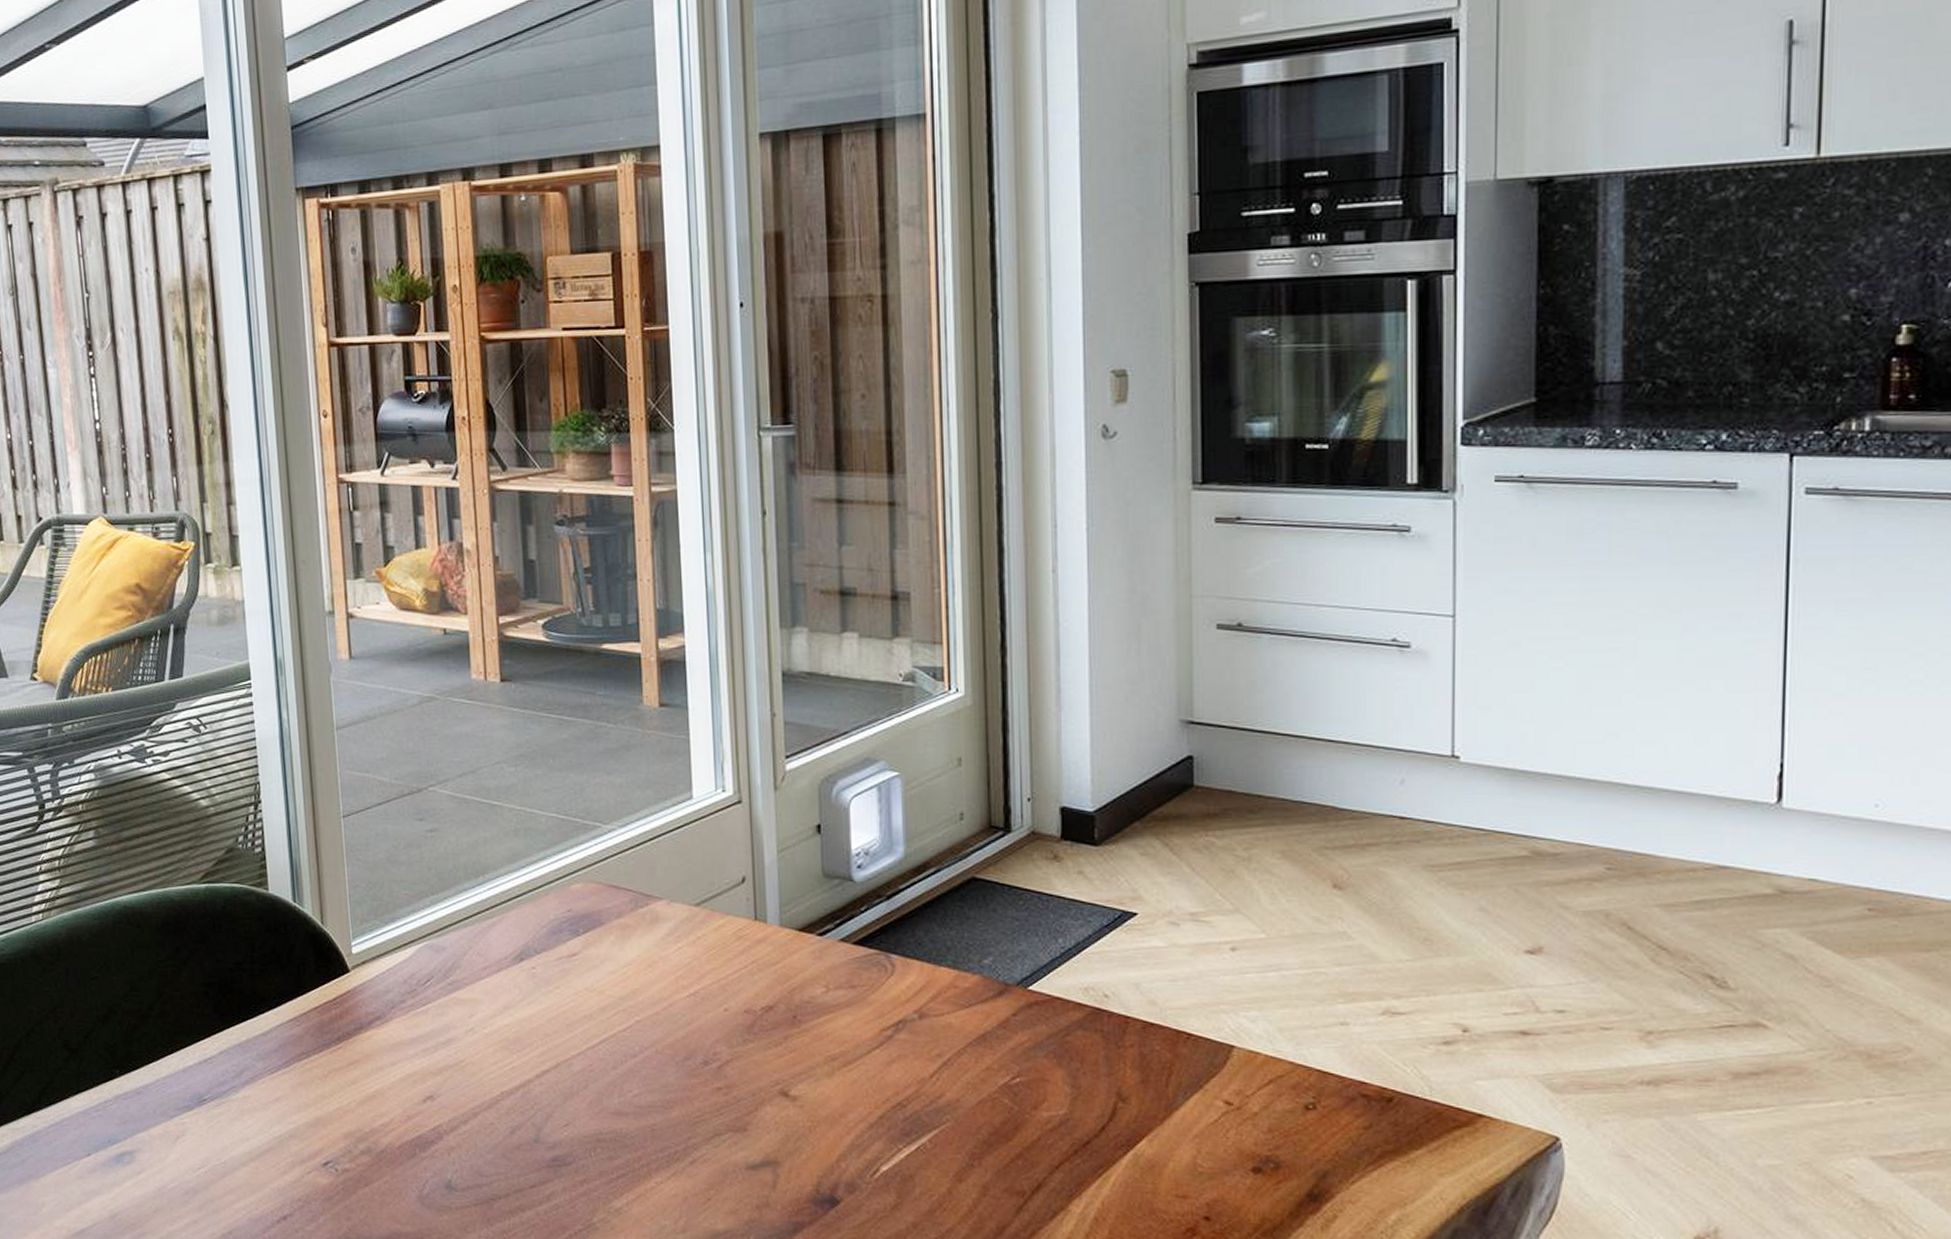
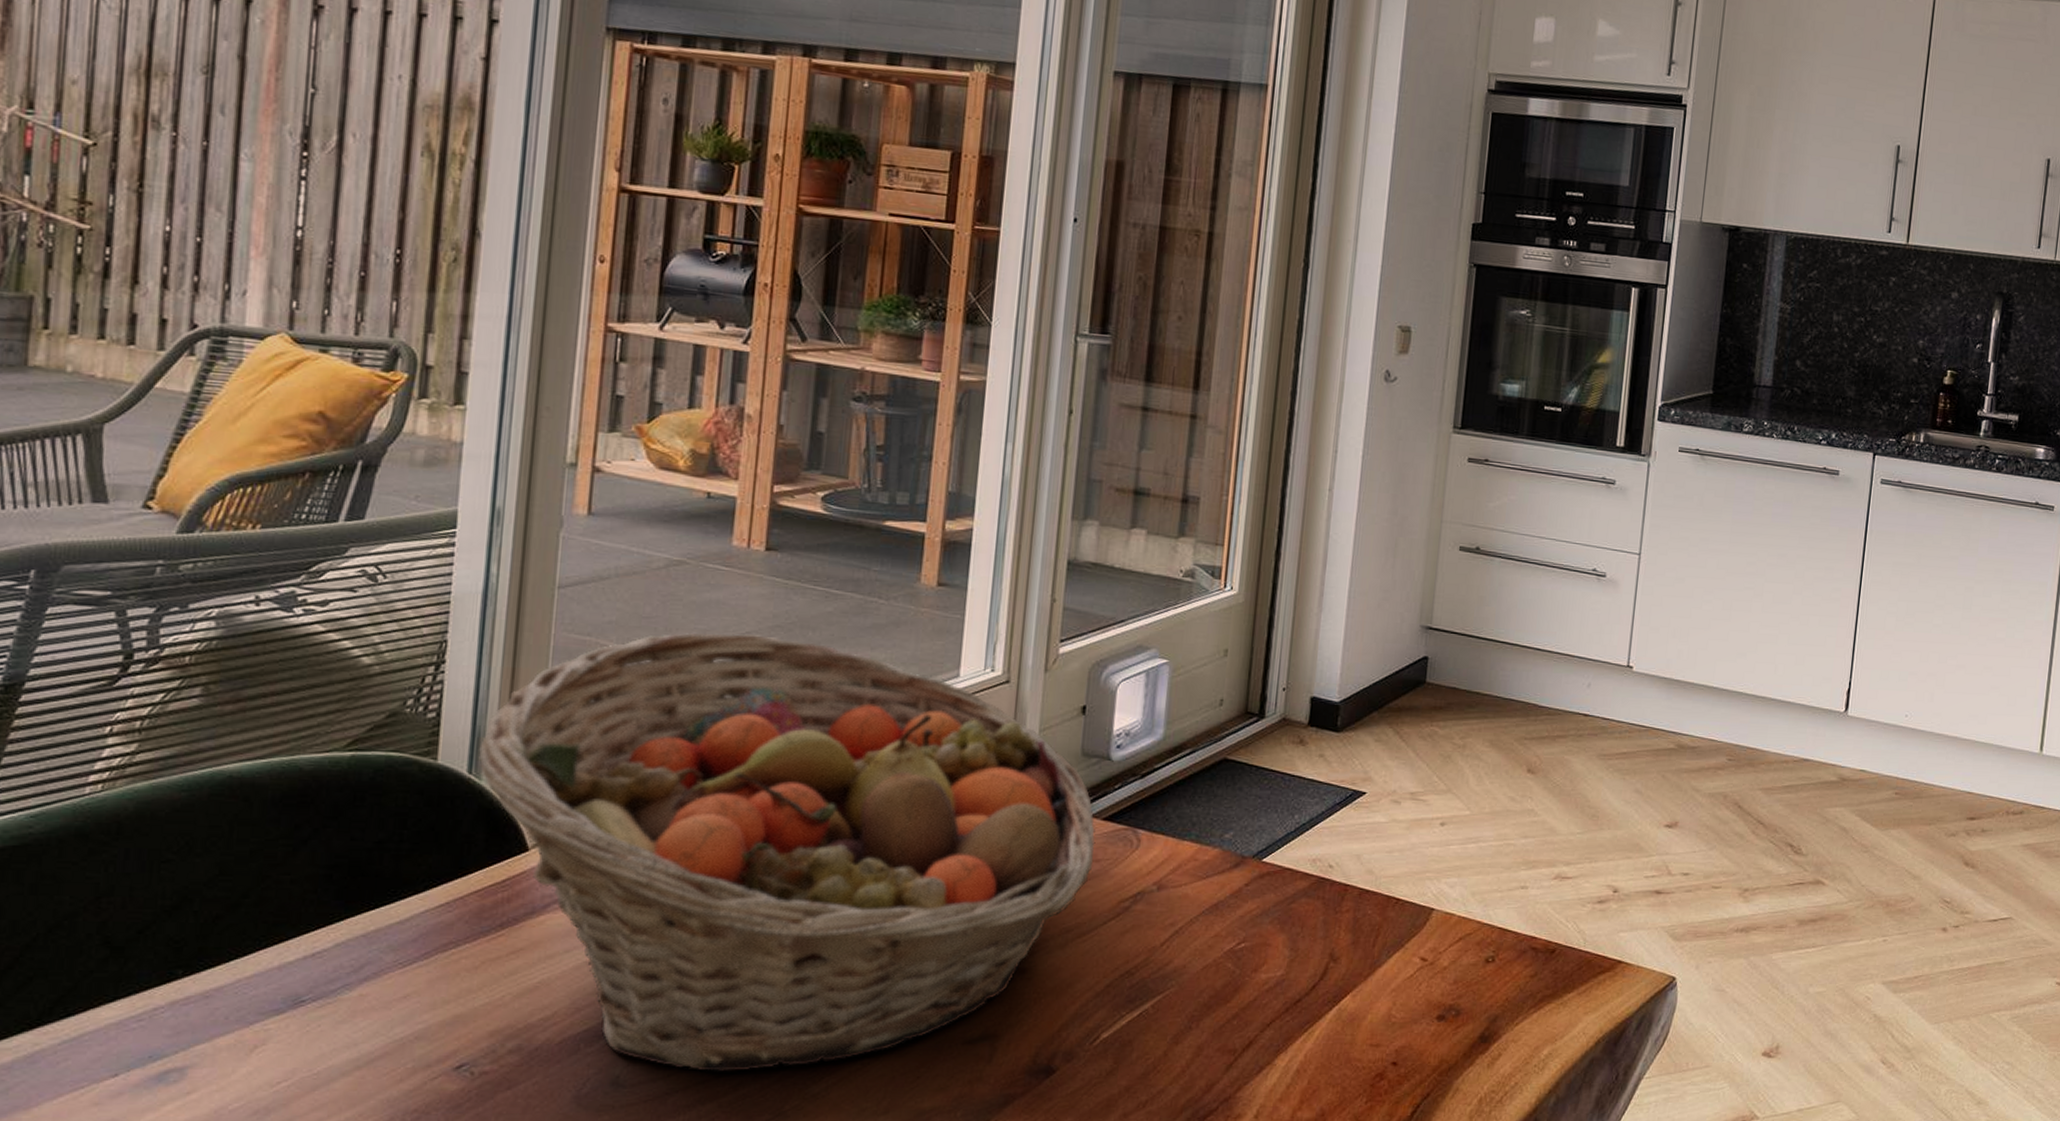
fruit basket: none [298,765,850,1183] -> present [478,632,1096,1072]

